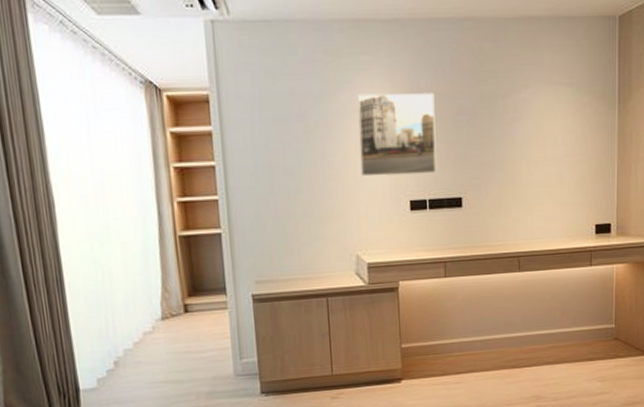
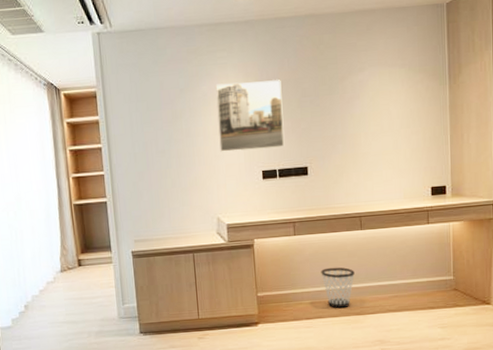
wastebasket: none [473,314,511,361] -> present [321,267,355,308]

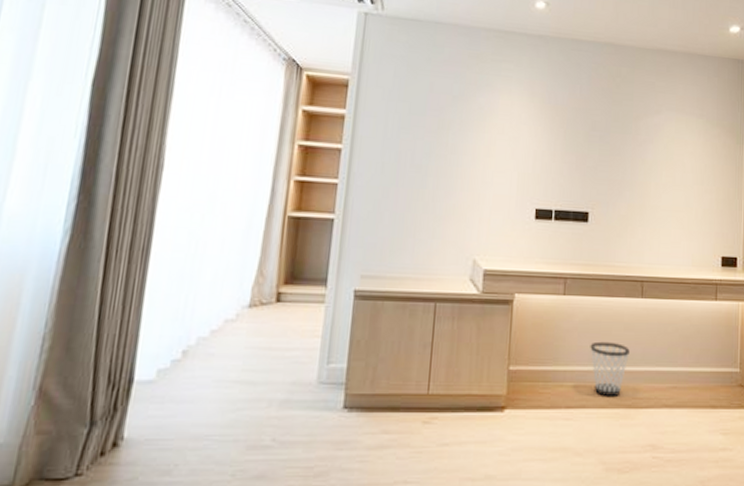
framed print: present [215,80,285,152] -> none [489,98,570,184]

